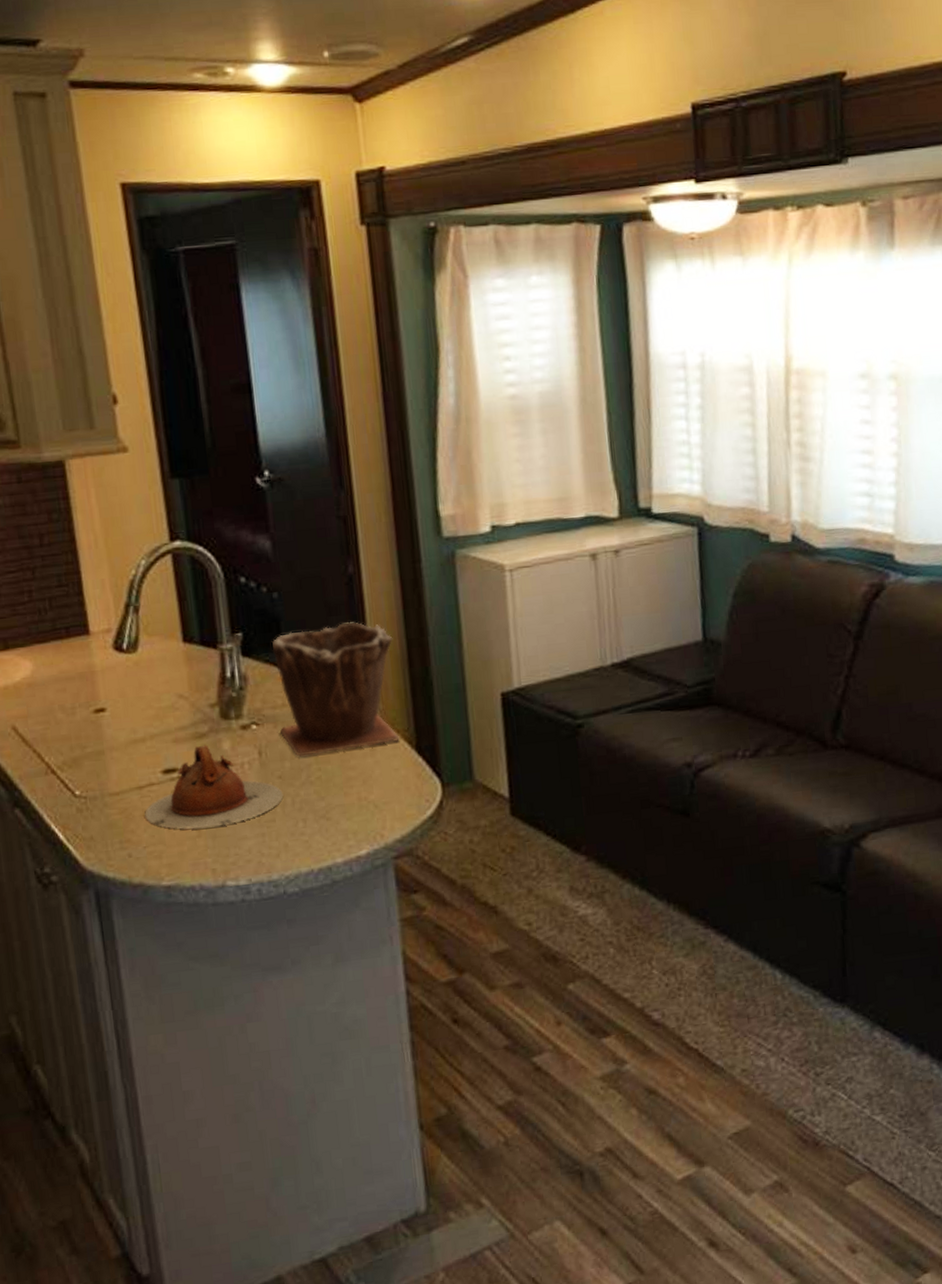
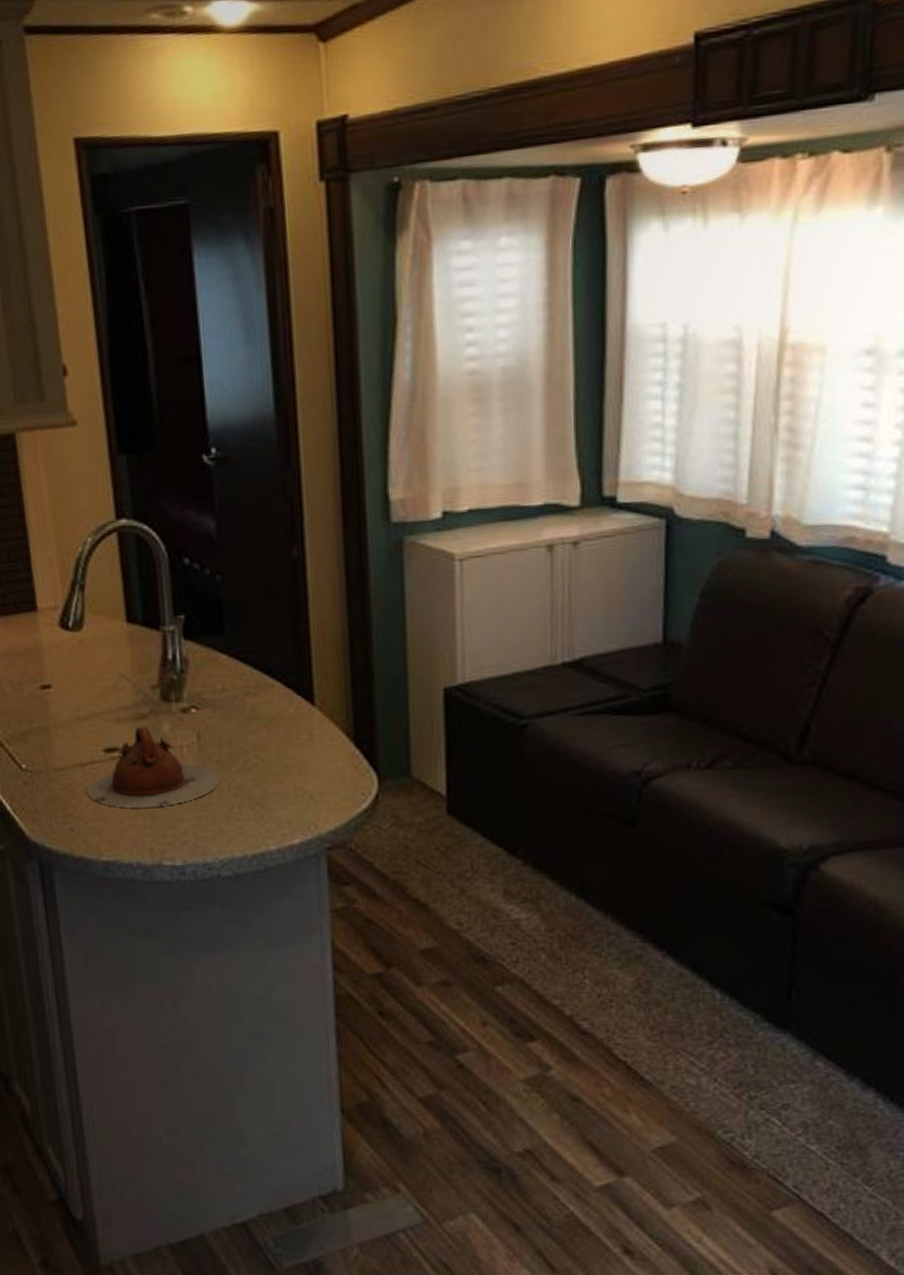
plant pot: present [272,622,401,757] -> none [213,608,339,743]

